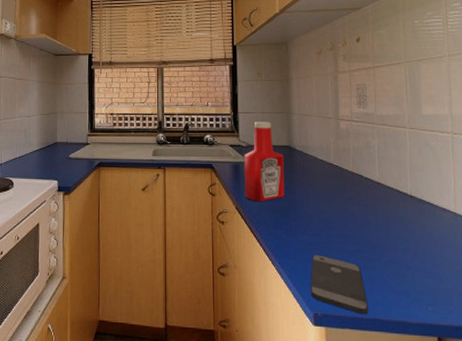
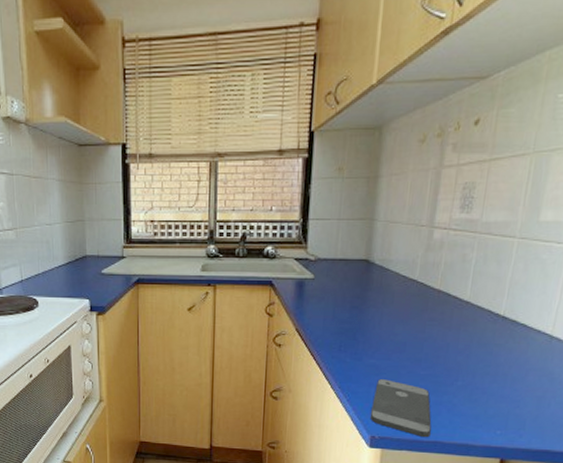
ketchup bottle: present [244,122,285,202] -> none [308,230,359,324]

